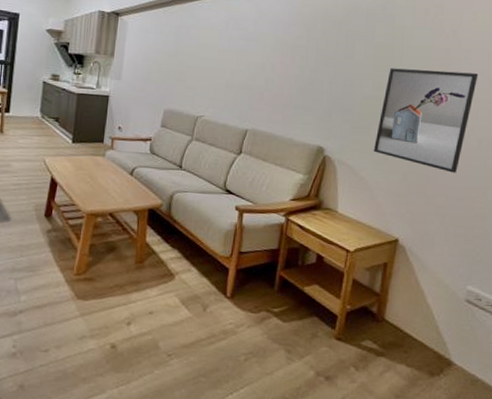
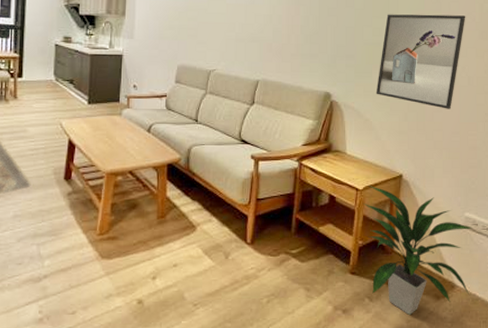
indoor plant: none [353,248,475,390] -> present [363,186,473,315]

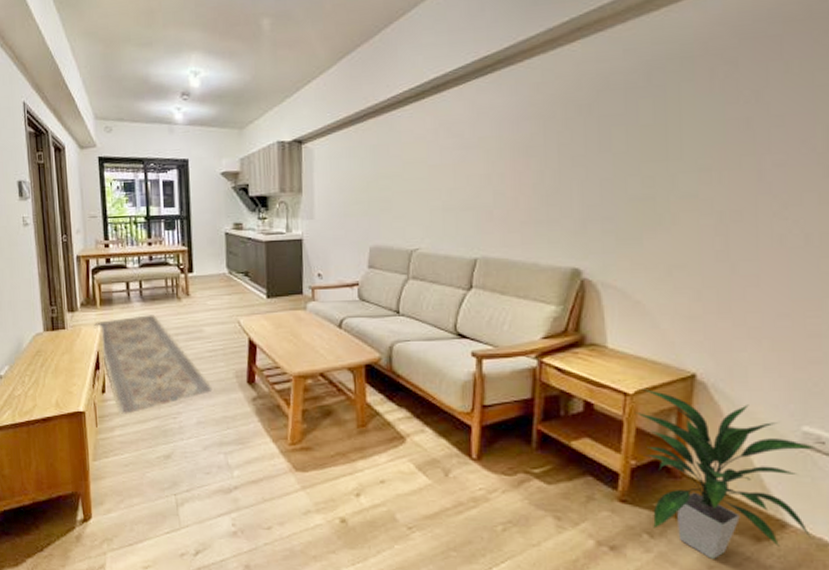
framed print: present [376,14,466,109] -> none [649,145,799,282]

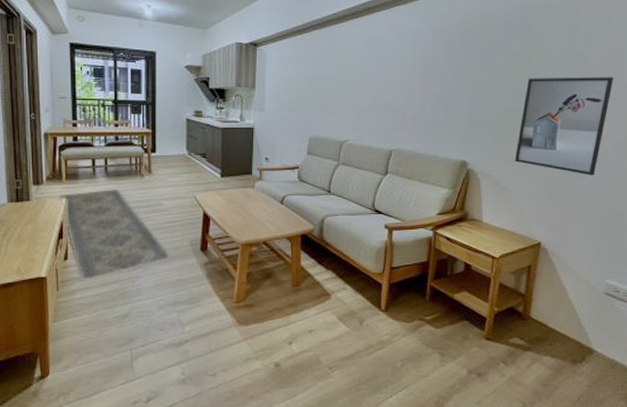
indoor plant: present [635,389,816,559] -> none [499,254,613,379]
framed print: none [649,145,799,282] -> present [514,77,614,175]

